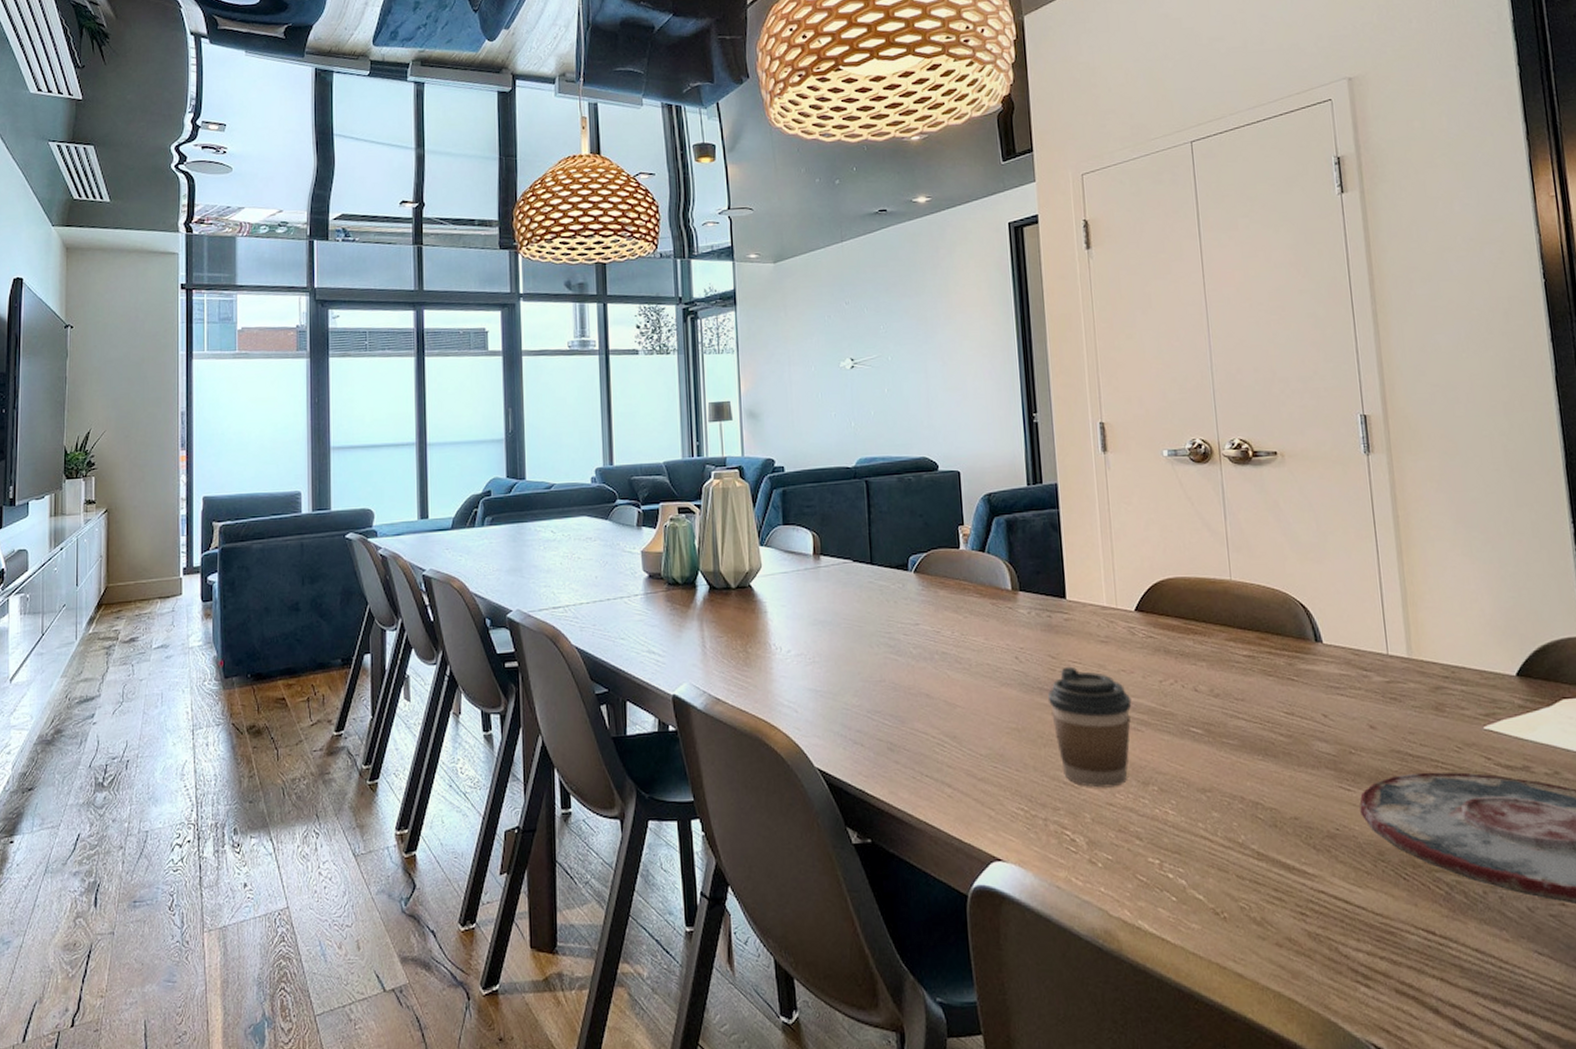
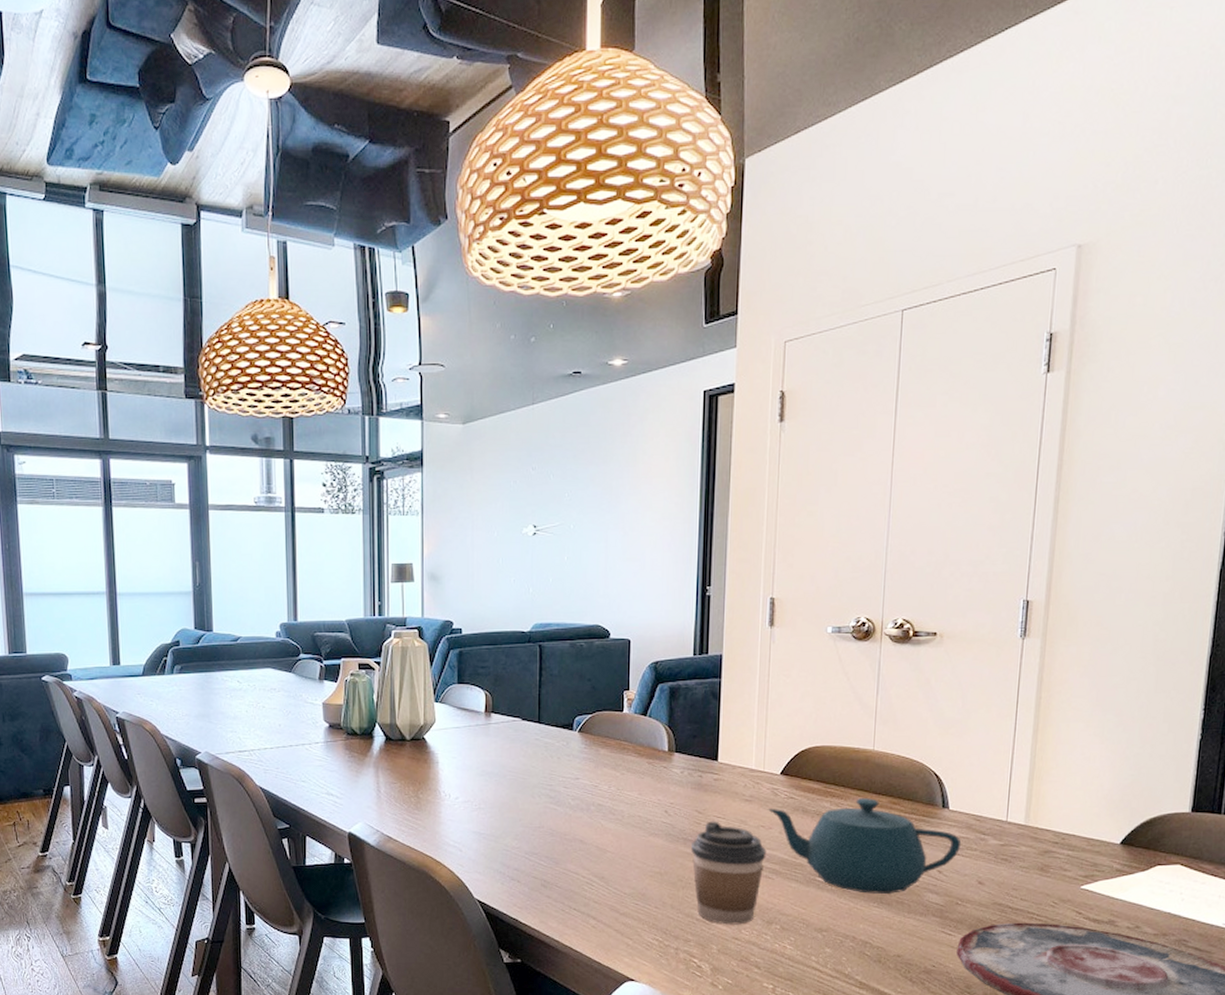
teapot: none [1126,634,1343,745] -> present [767,798,962,894]

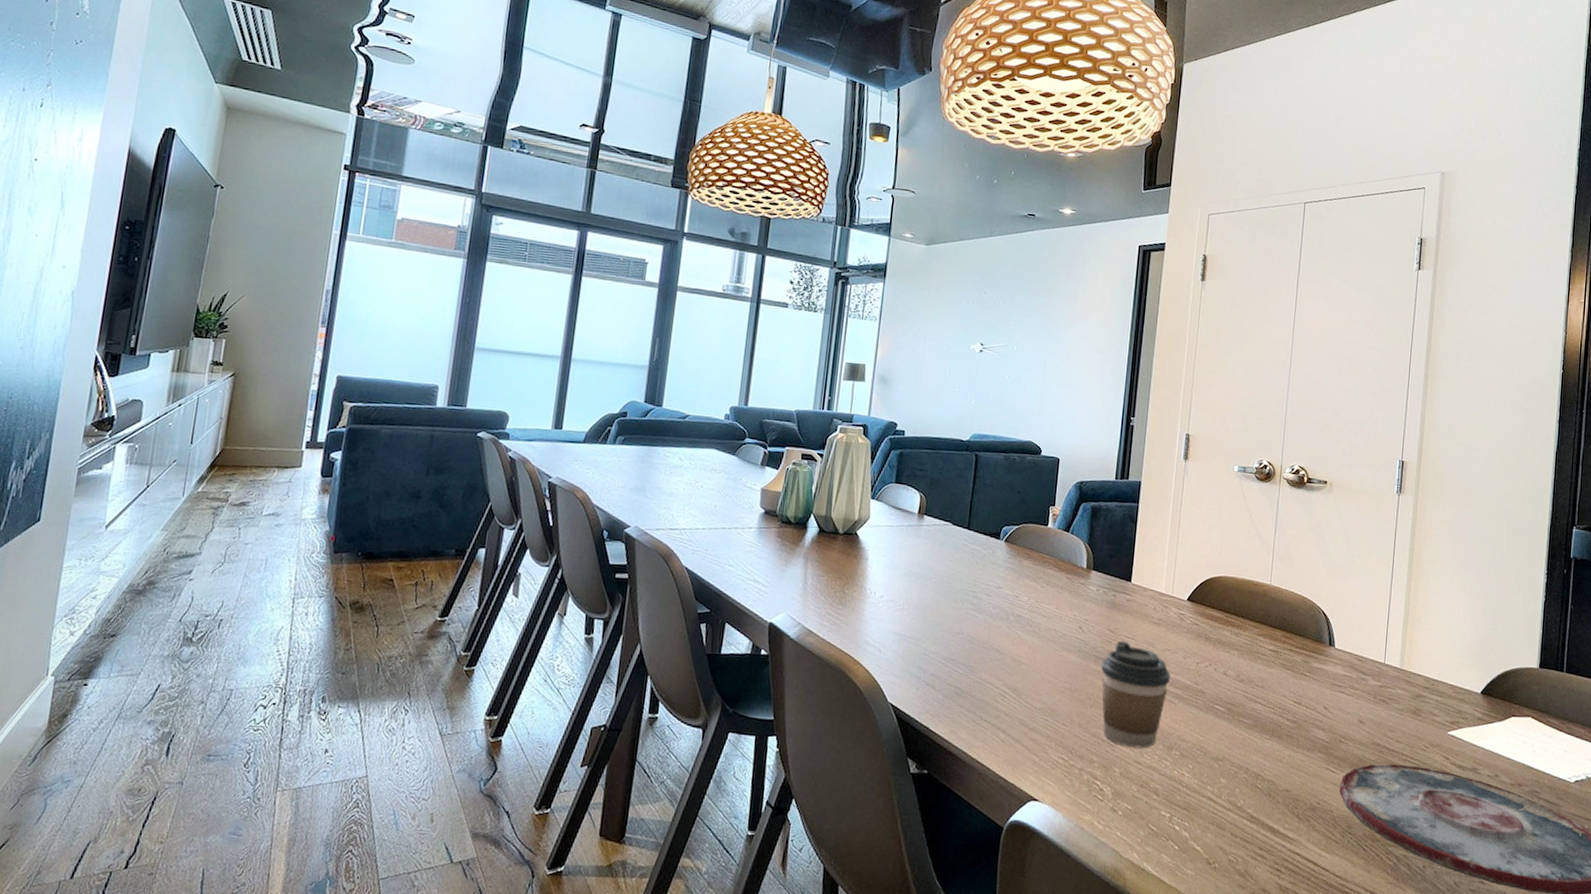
teapot: present [767,798,962,894] -> none [1173,630,1345,727]

